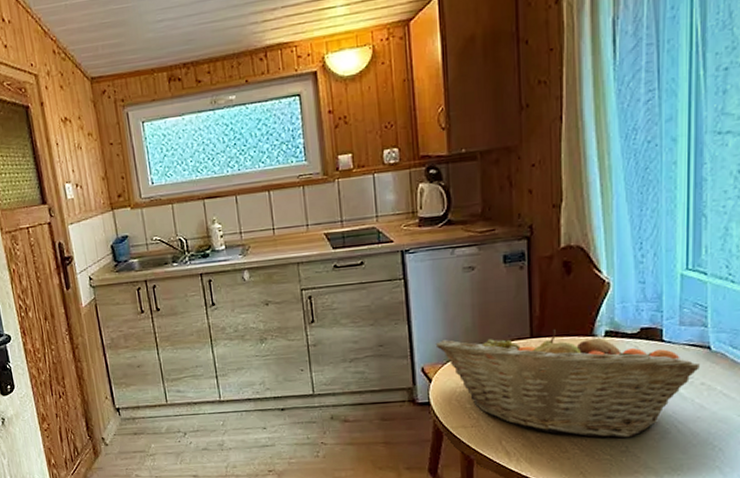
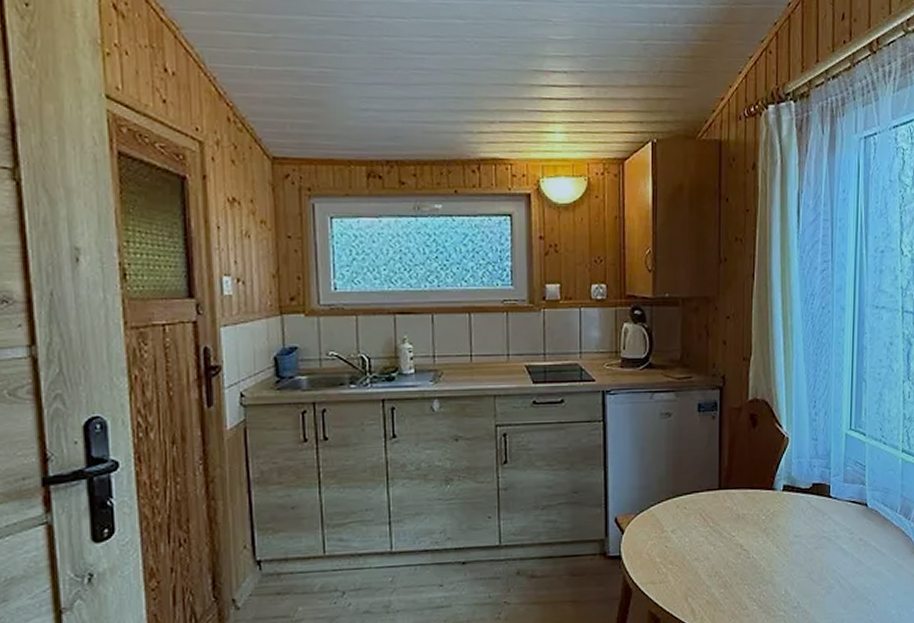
fruit basket: present [435,330,700,438] -> none [630,482,859,594]

